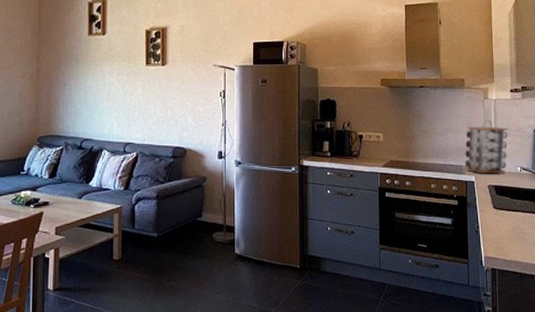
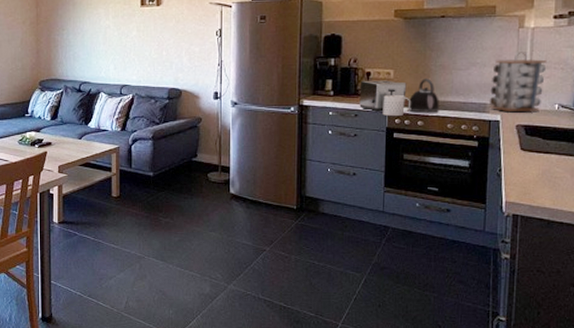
toaster: none [354,143,395,172] -> present [359,80,407,112]
mug: none [374,157,400,177] -> present [382,95,412,117]
kettle: none [395,142,423,175] -> present [406,78,439,114]

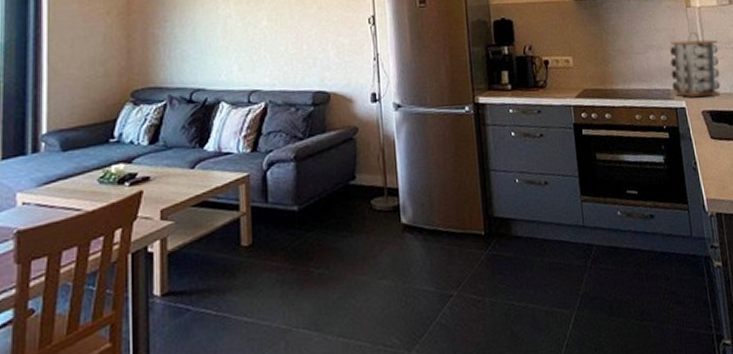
toaster: present [359,80,407,112] -> none [539,68,589,106]
mug: present [382,95,412,117] -> none [565,85,596,111]
kettle: present [406,78,439,114] -> none [591,65,625,106]

